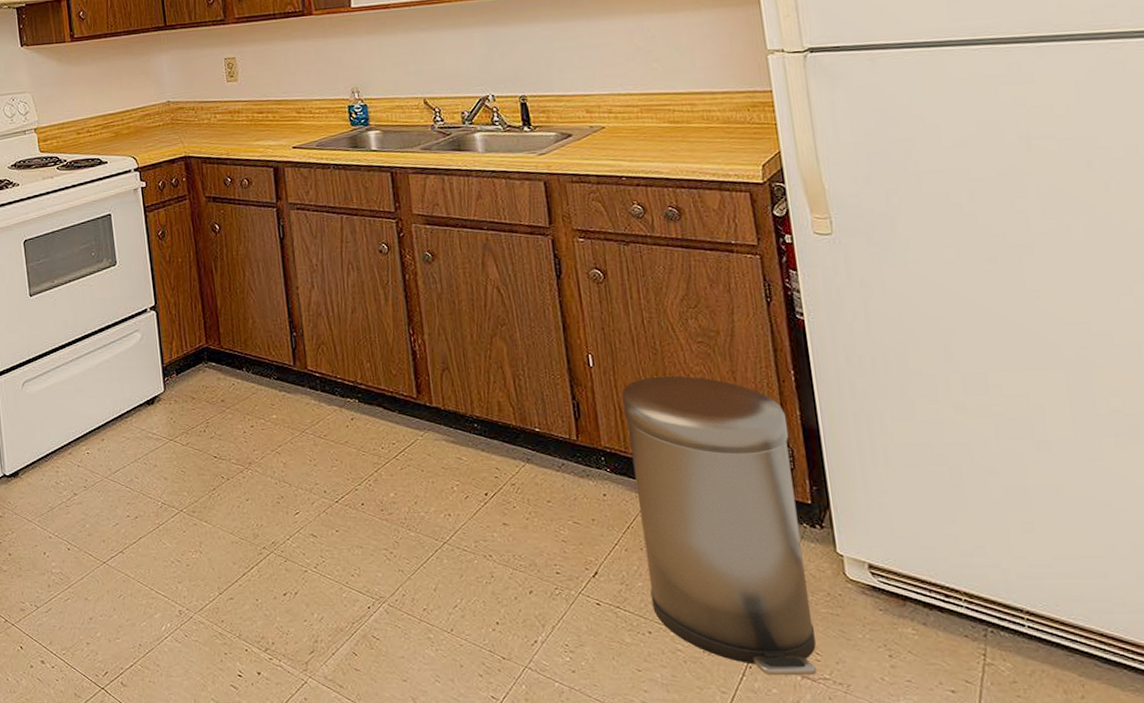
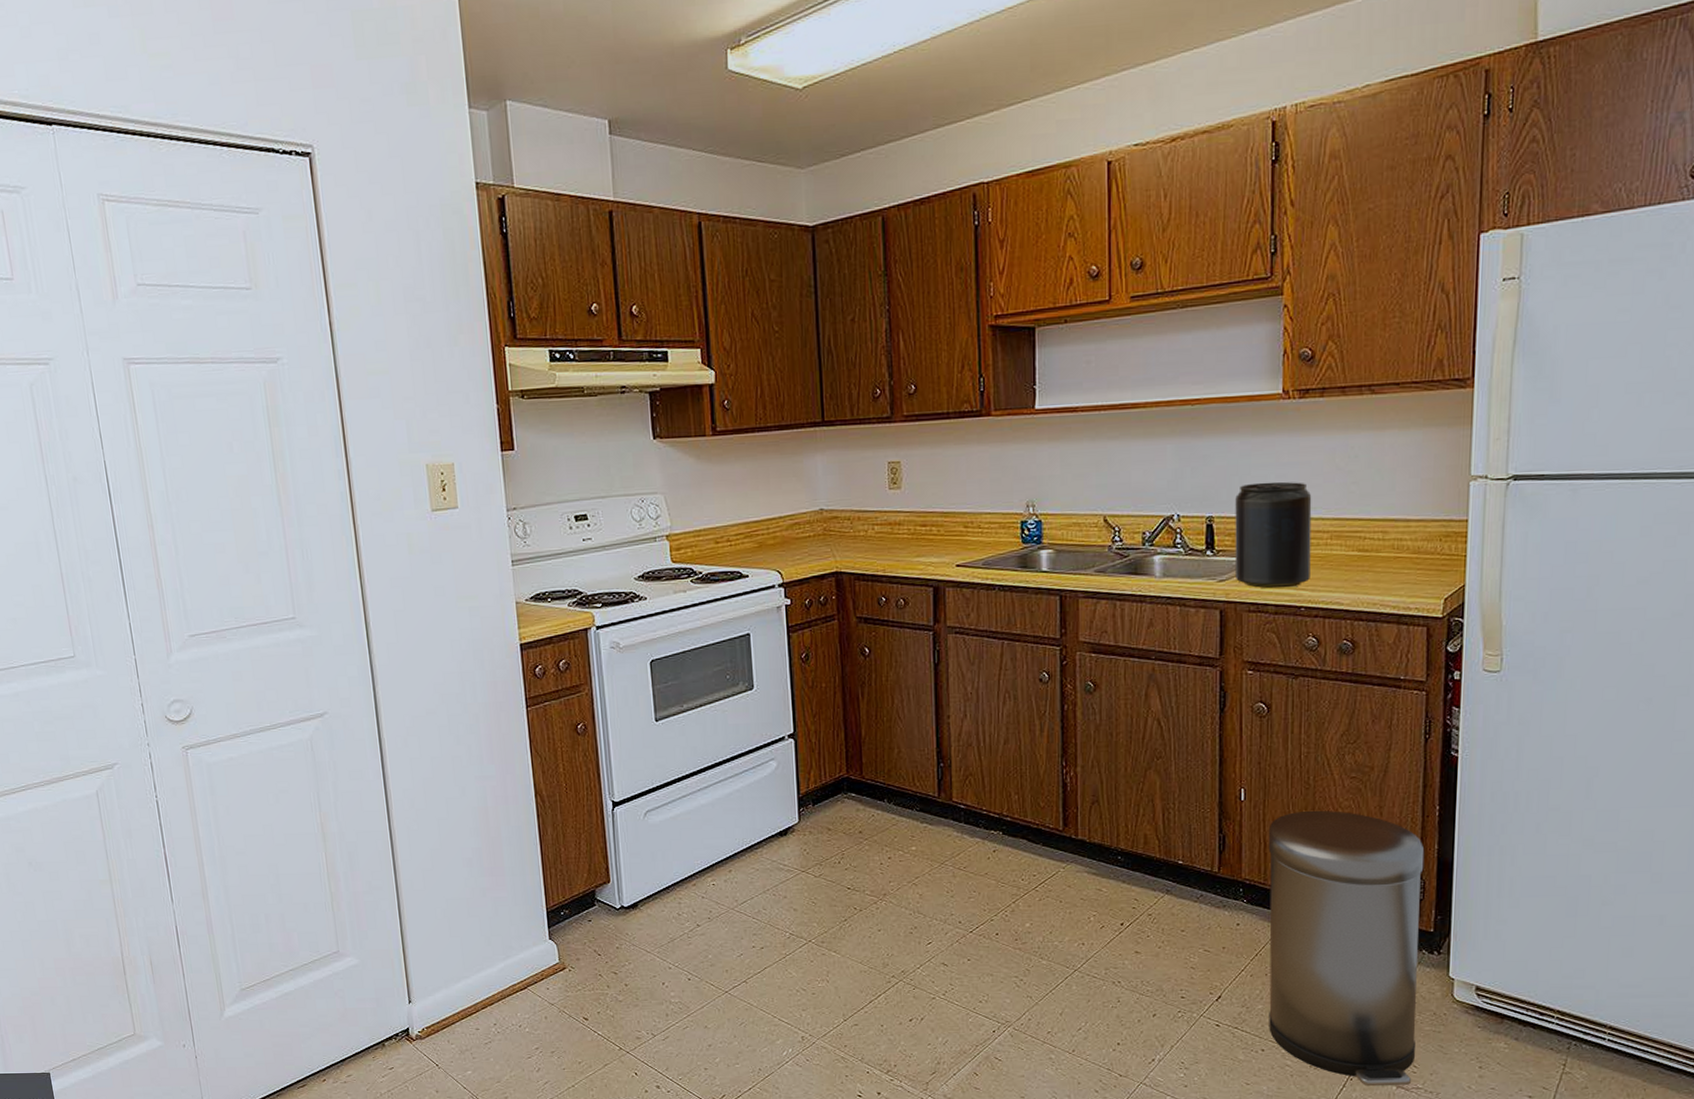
soda can: none [544,62,627,161] -> present [1234,481,1312,589]

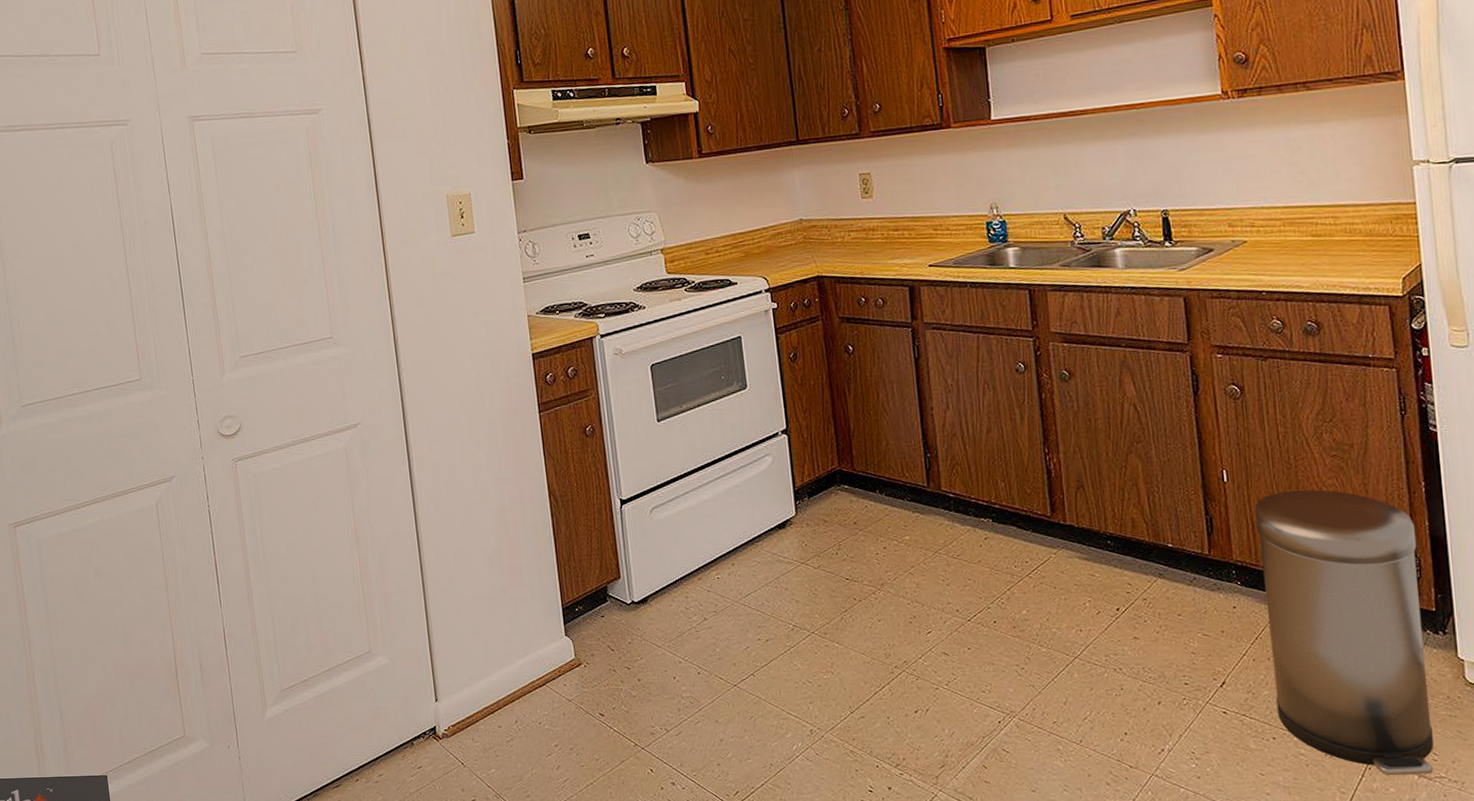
soda can: present [1234,481,1312,589] -> none [1187,174,1268,276]

